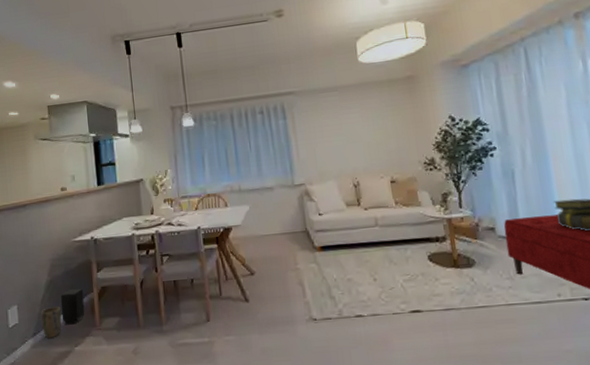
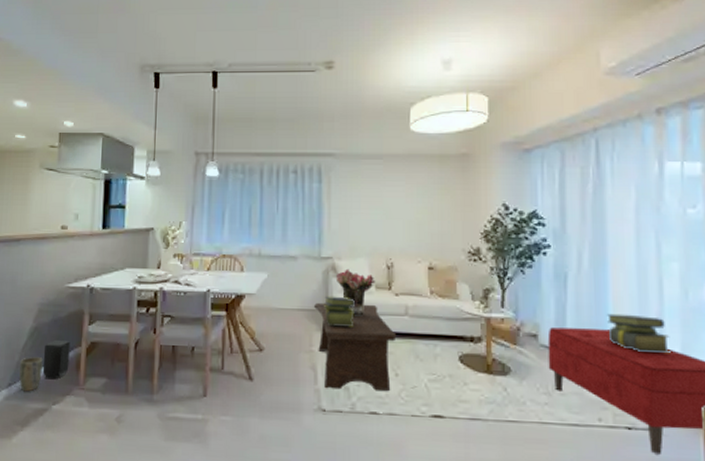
coffee table: none [293,220,372,300] -> present [313,302,397,392]
stack of books: none [302,217,332,245] -> present [324,296,355,327]
bouquet: none [310,192,346,233] -> present [337,268,376,316]

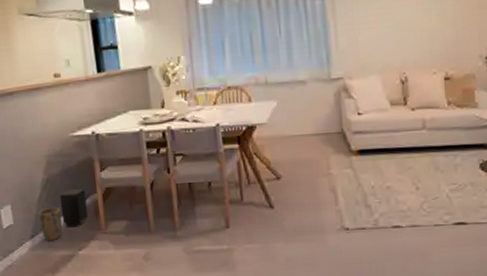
coffee table: present [313,302,397,392] -> none [327,121,415,209]
stack of books: present [324,296,355,327] -> none [338,116,371,148]
bouquet: present [337,268,376,316] -> none [349,87,390,135]

